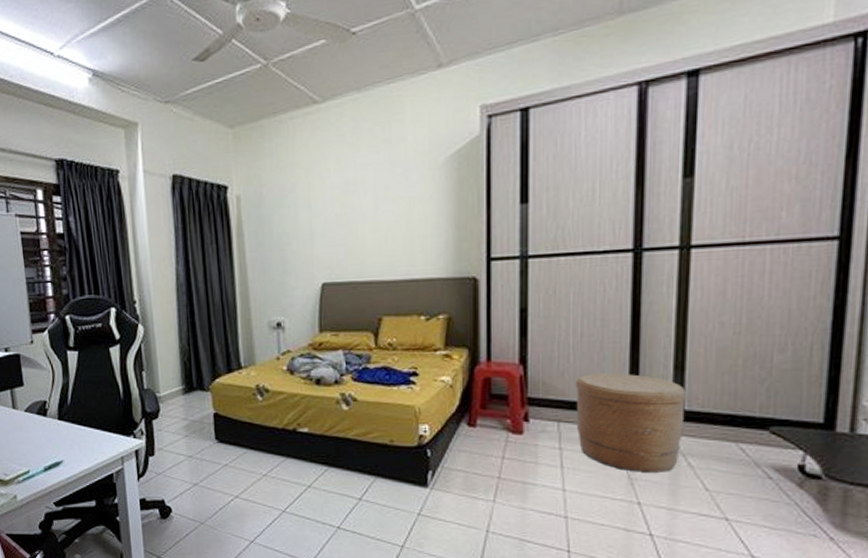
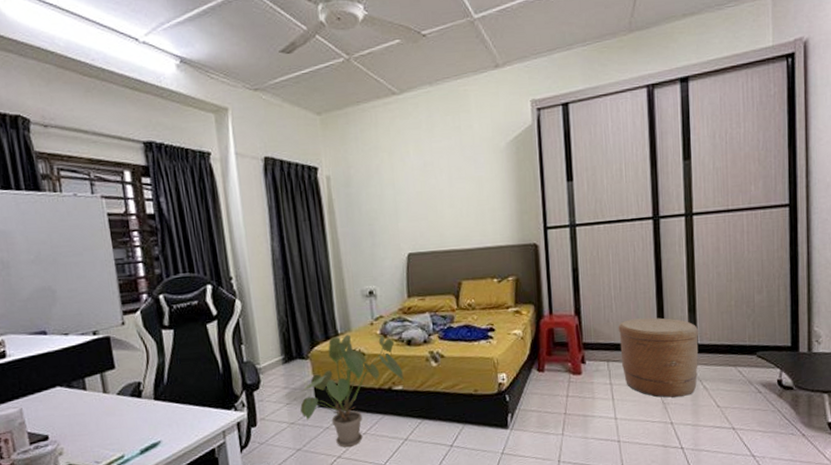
house plant: none [199,368,311,487] -> present [300,334,404,447]

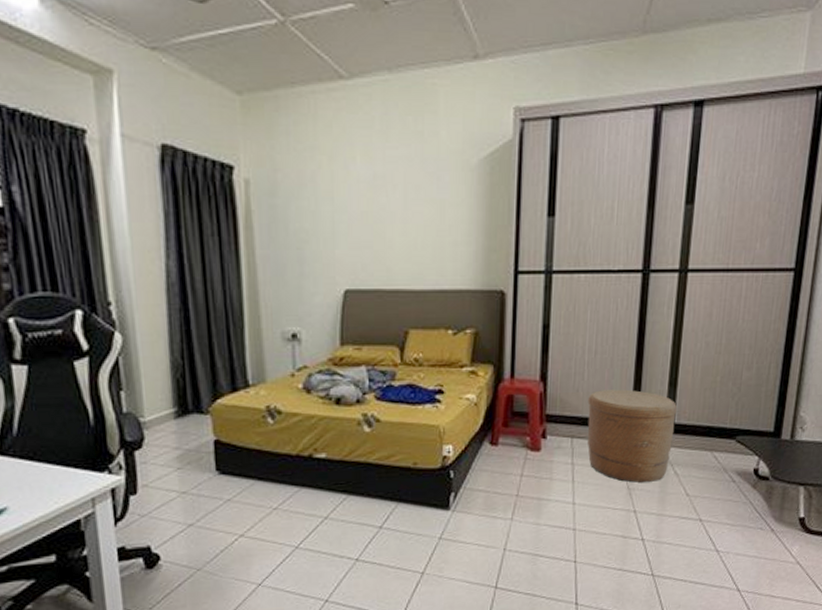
house plant: present [300,334,404,447] -> none [195,386,329,524]

